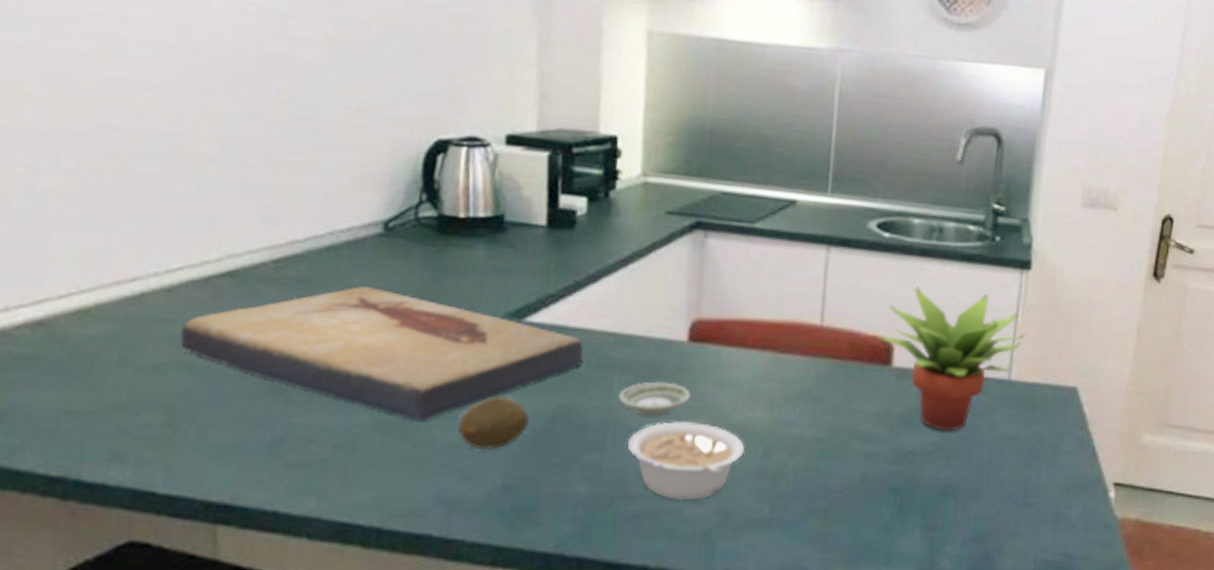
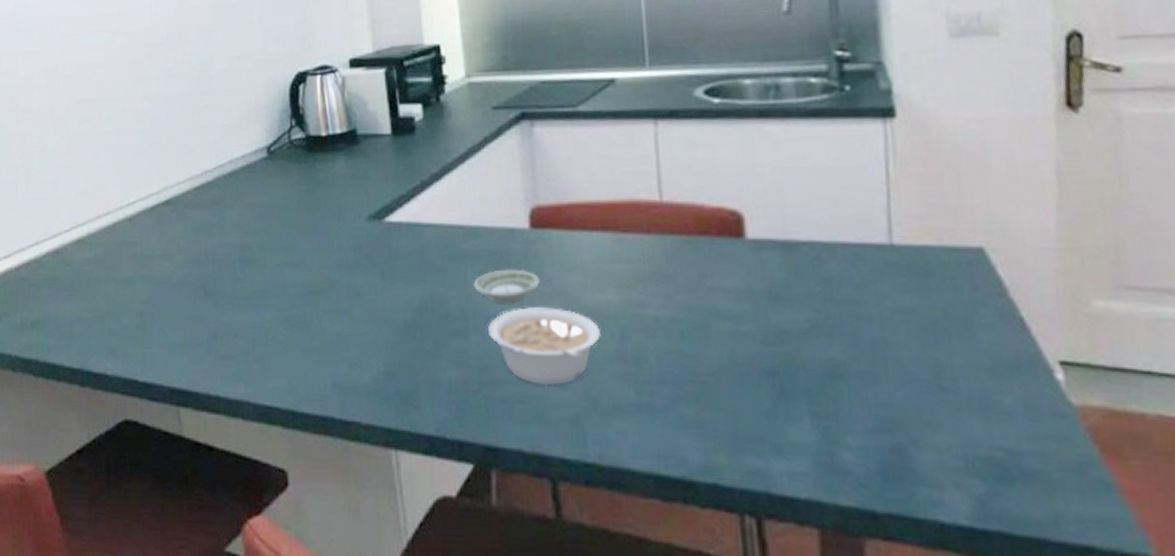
fish fossil: present [180,286,584,421] -> none [141,203,438,316]
fruit: present [459,396,529,449] -> none [343,290,399,339]
succulent plant: present [880,286,1026,431] -> none [727,150,903,306]

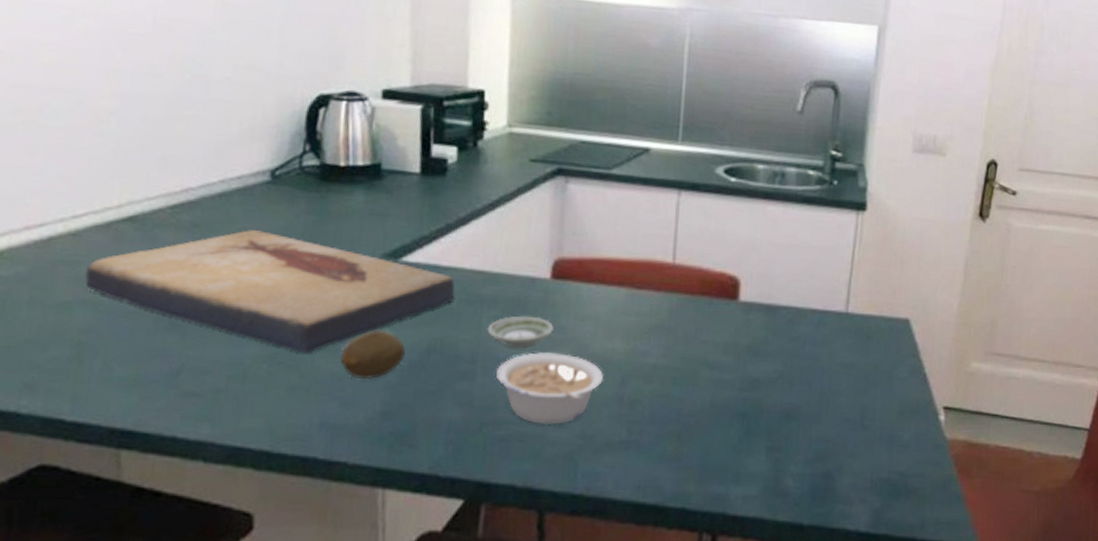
fish fossil: none [141,203,438,316] -> present [85,230,455,353]
fruit: none [343,290,399,339] -> present [341,330,405,379]

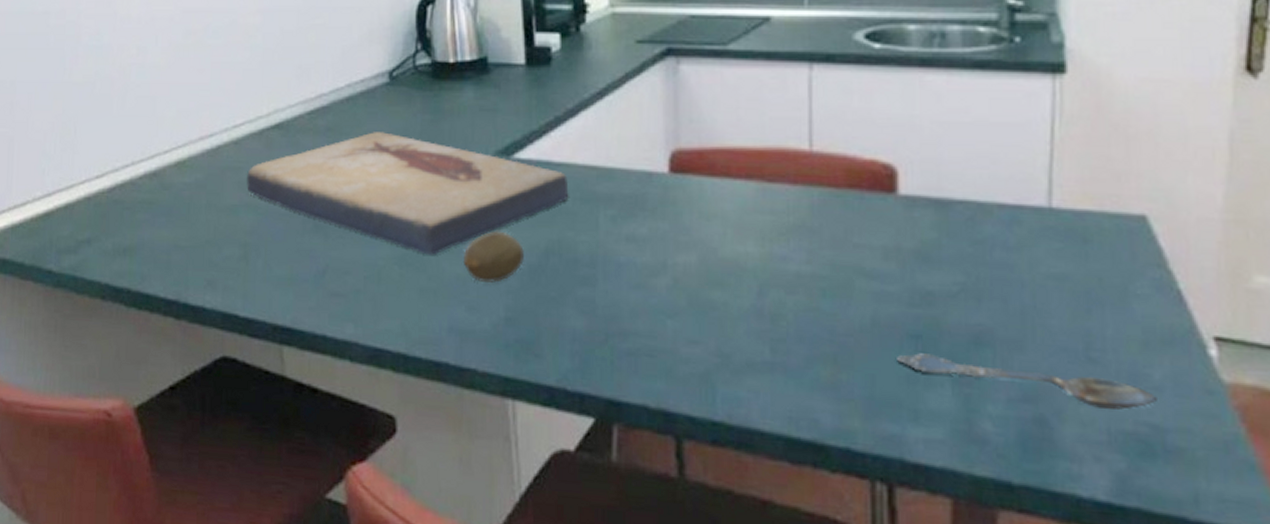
saucer: present [487,315,554,349] -> none [605,215,676,253]
legume: present [496,353,604,426] -> none [619,256,739,340]
spoon: none [727,428,904,463] -> present [897,353,1157,410]

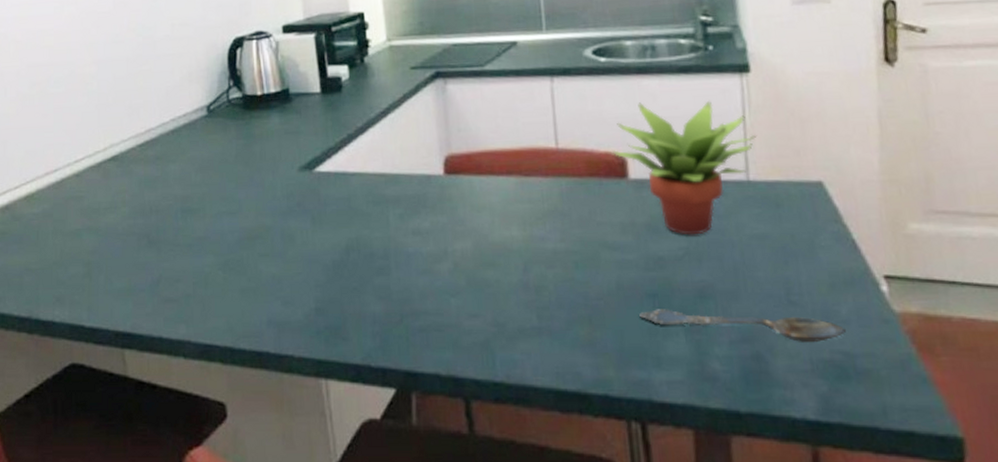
fish fossil: present [247,132,569,255] -> none [88,157,363,260]
fruit: present [464,231,524,283] -> none [278,234,328,279]
succulent plant: none [880,102,1067,269] -> present [613,101,757,235]

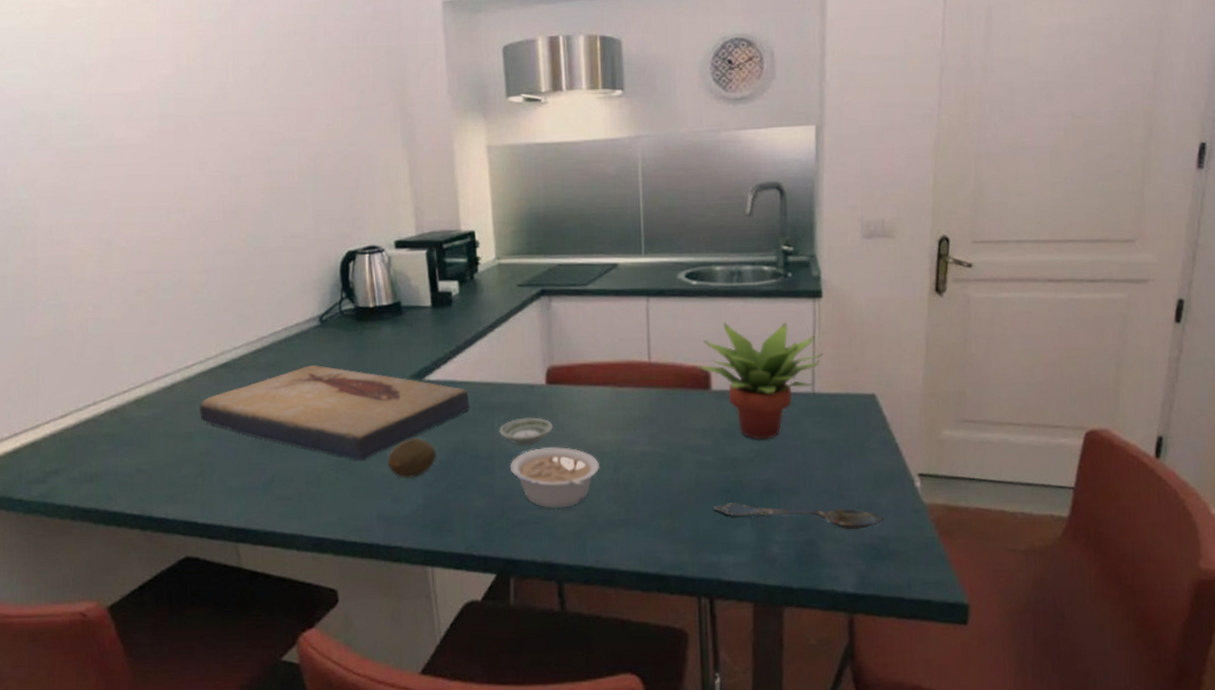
fish fossil: none [88,157,363,260] -> present [200,365,470,461]
fruit: none [278,234,328,279] -> present [388,437,436,478]
saucer: none [395,211,454,243] -> present [499,417,553,446]
legume: none [408,244,508,315] -> present [510,447,601,509]

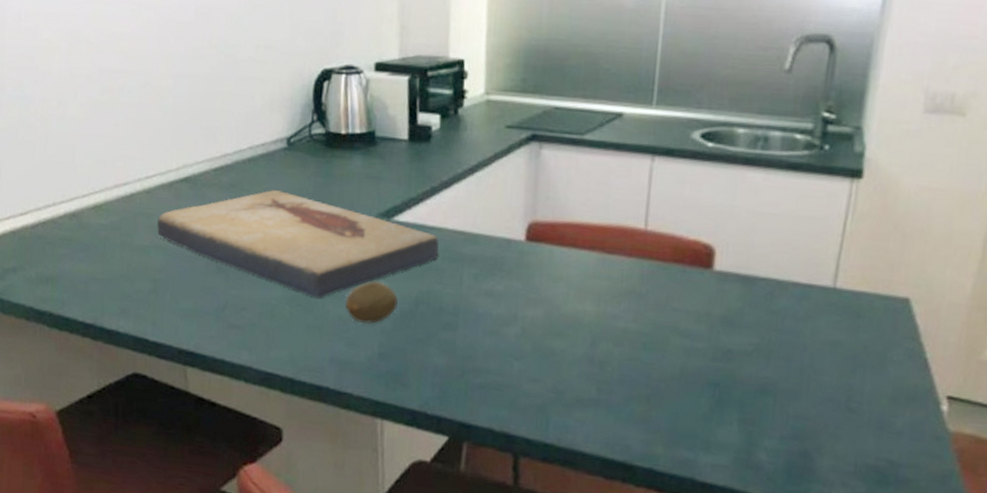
saucer: present [499,417,553,446] -> none [468,274,528,306]
legume: present [510,447,601,509] -> none [476,310,575,378]
succulent plant: present [699,322,824,440] -> none [702,194,854,334]
spoon: present [714,502,884,529] -> none [697,398,896,448]

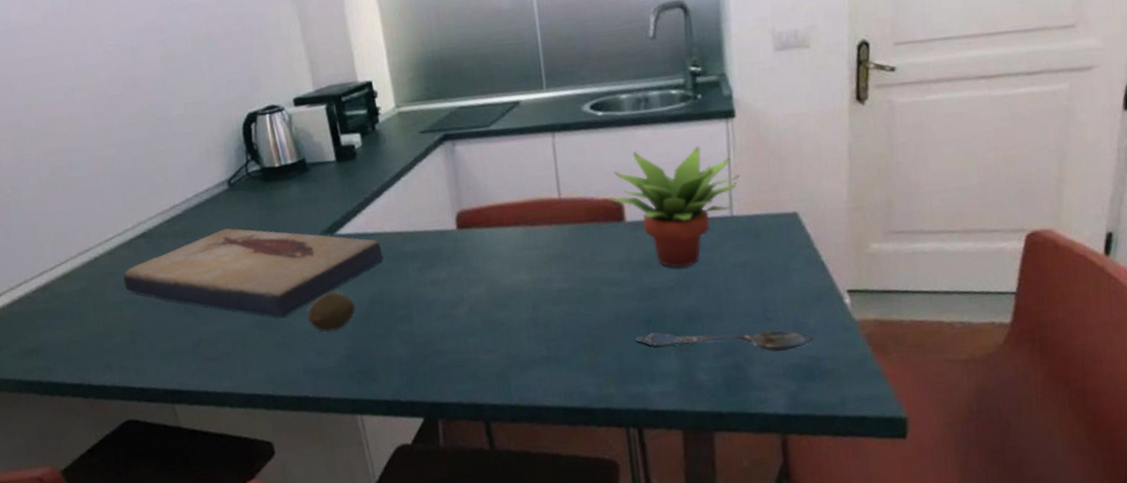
spoon: none [697,398,896,448] -> present [636,330,813,352]
succulent plant: none [702,194,854,334] -> present [610,146,741,268]

